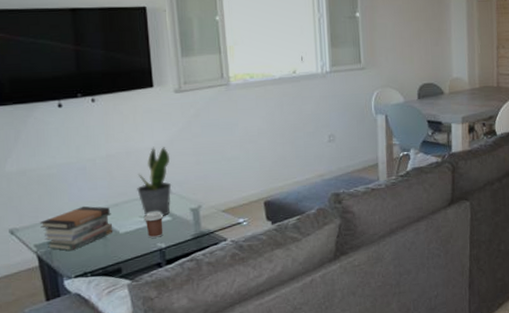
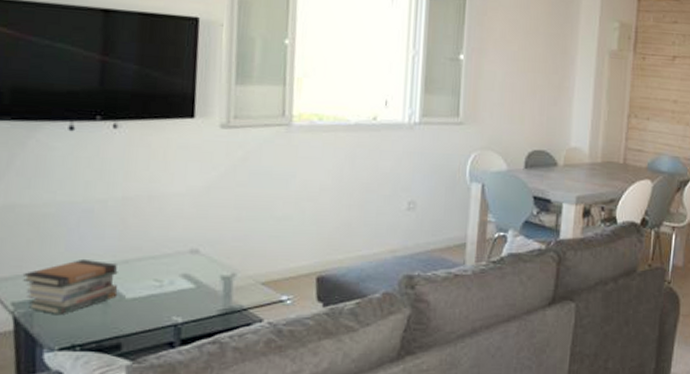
potted plant: present [137,146,172,216] -> none [155,192,204,282]
coffee cup: present [143,211,164,238] -> none [159,274,186,309]

